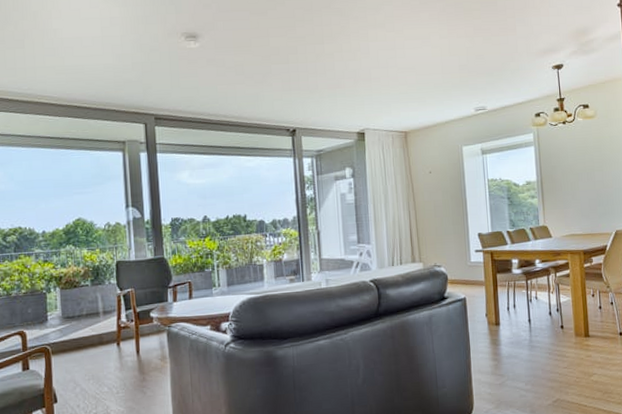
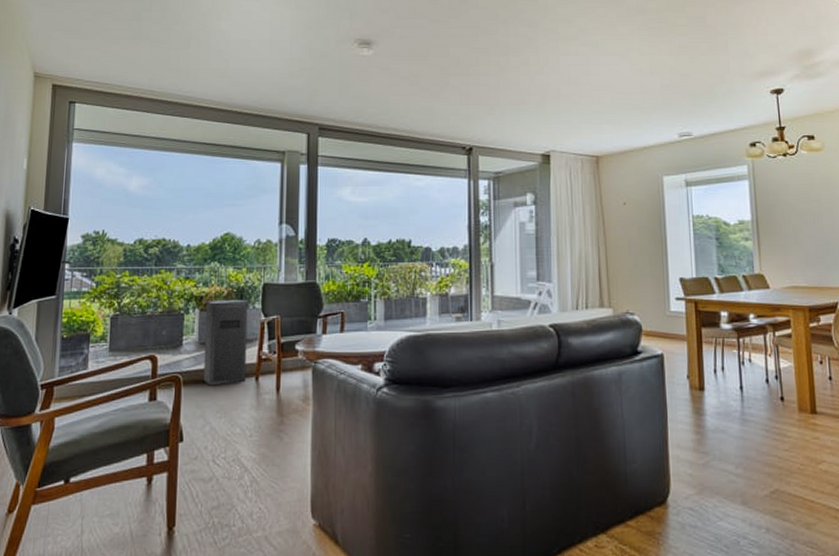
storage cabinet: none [65,277,108,354] -> present [203,299,248,386]

